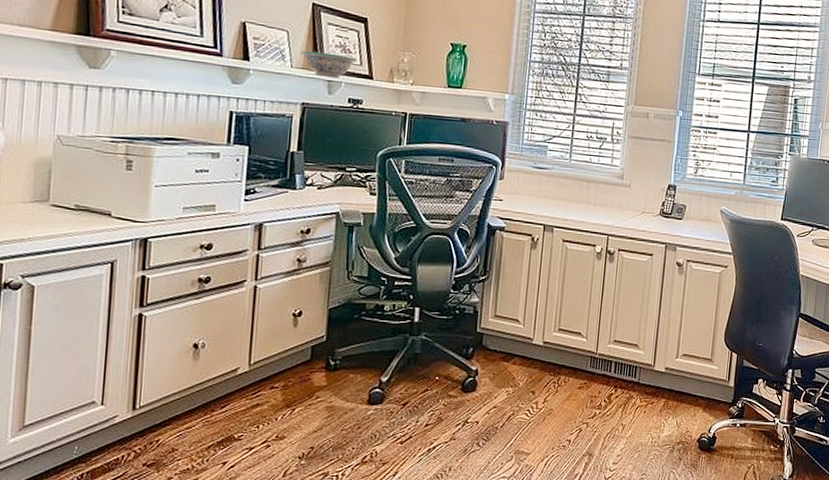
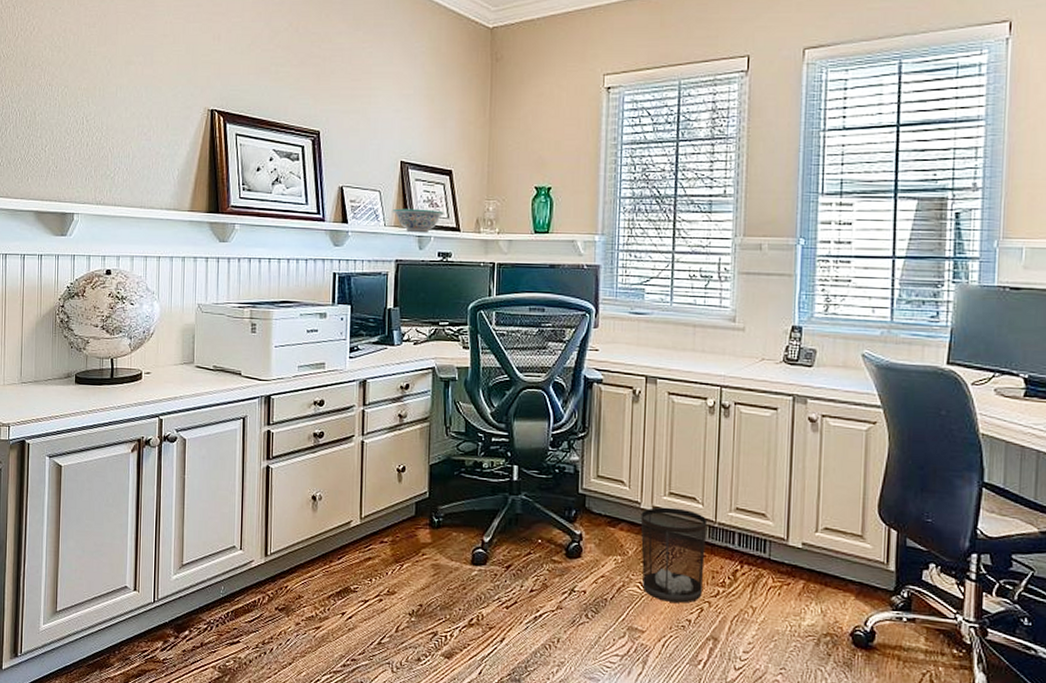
waste bin: none [530,342,590,426] -> present [640,507,708,603]

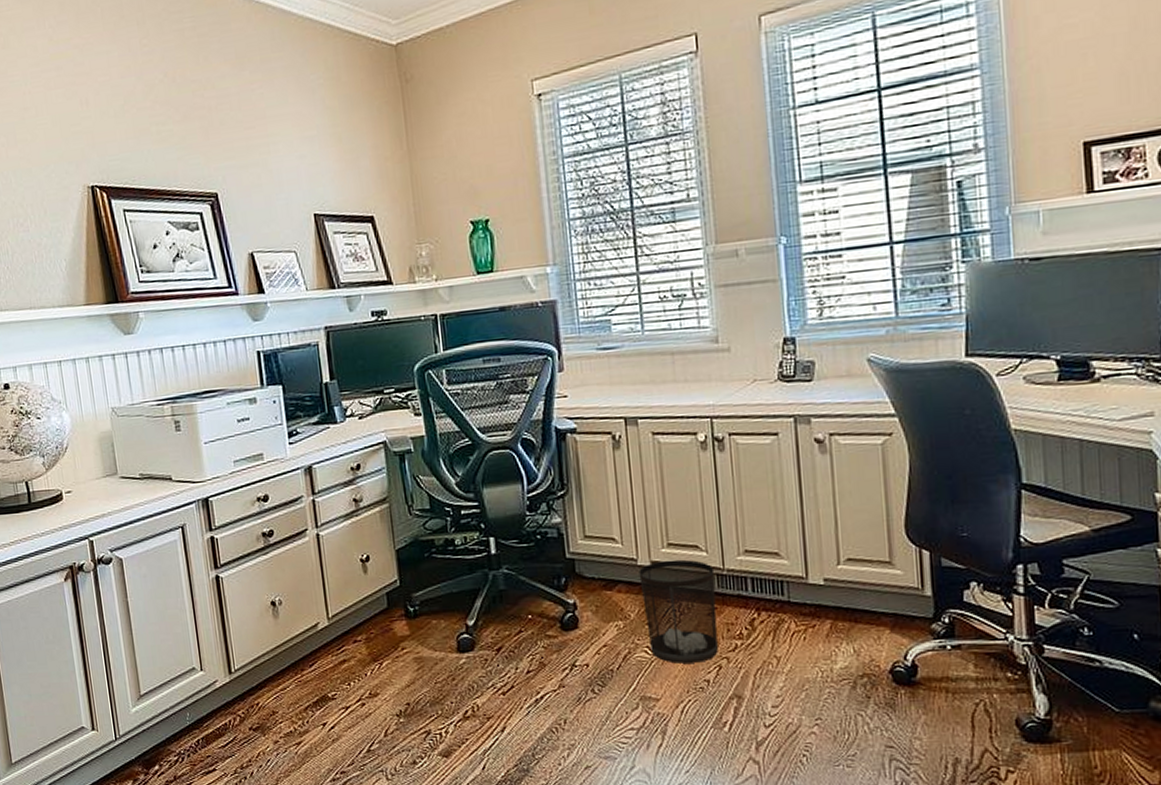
decorative bowl: present [391,208,445,233] -> none [311,264,373,294]

